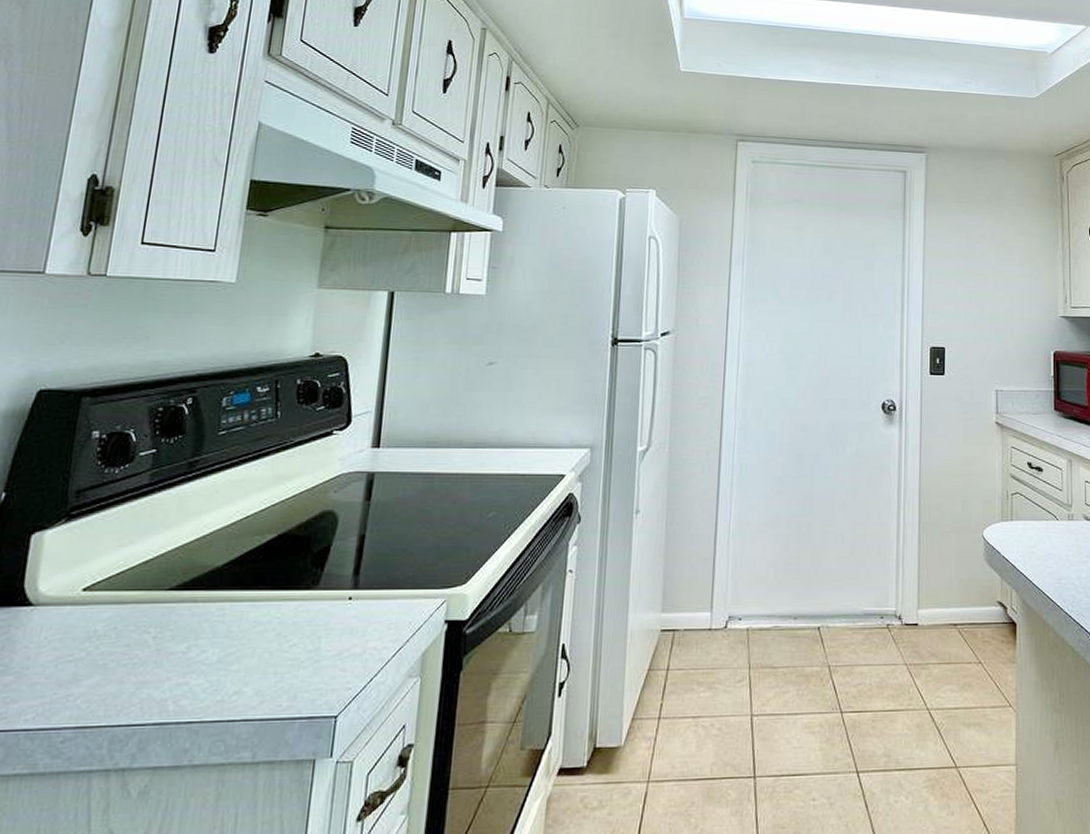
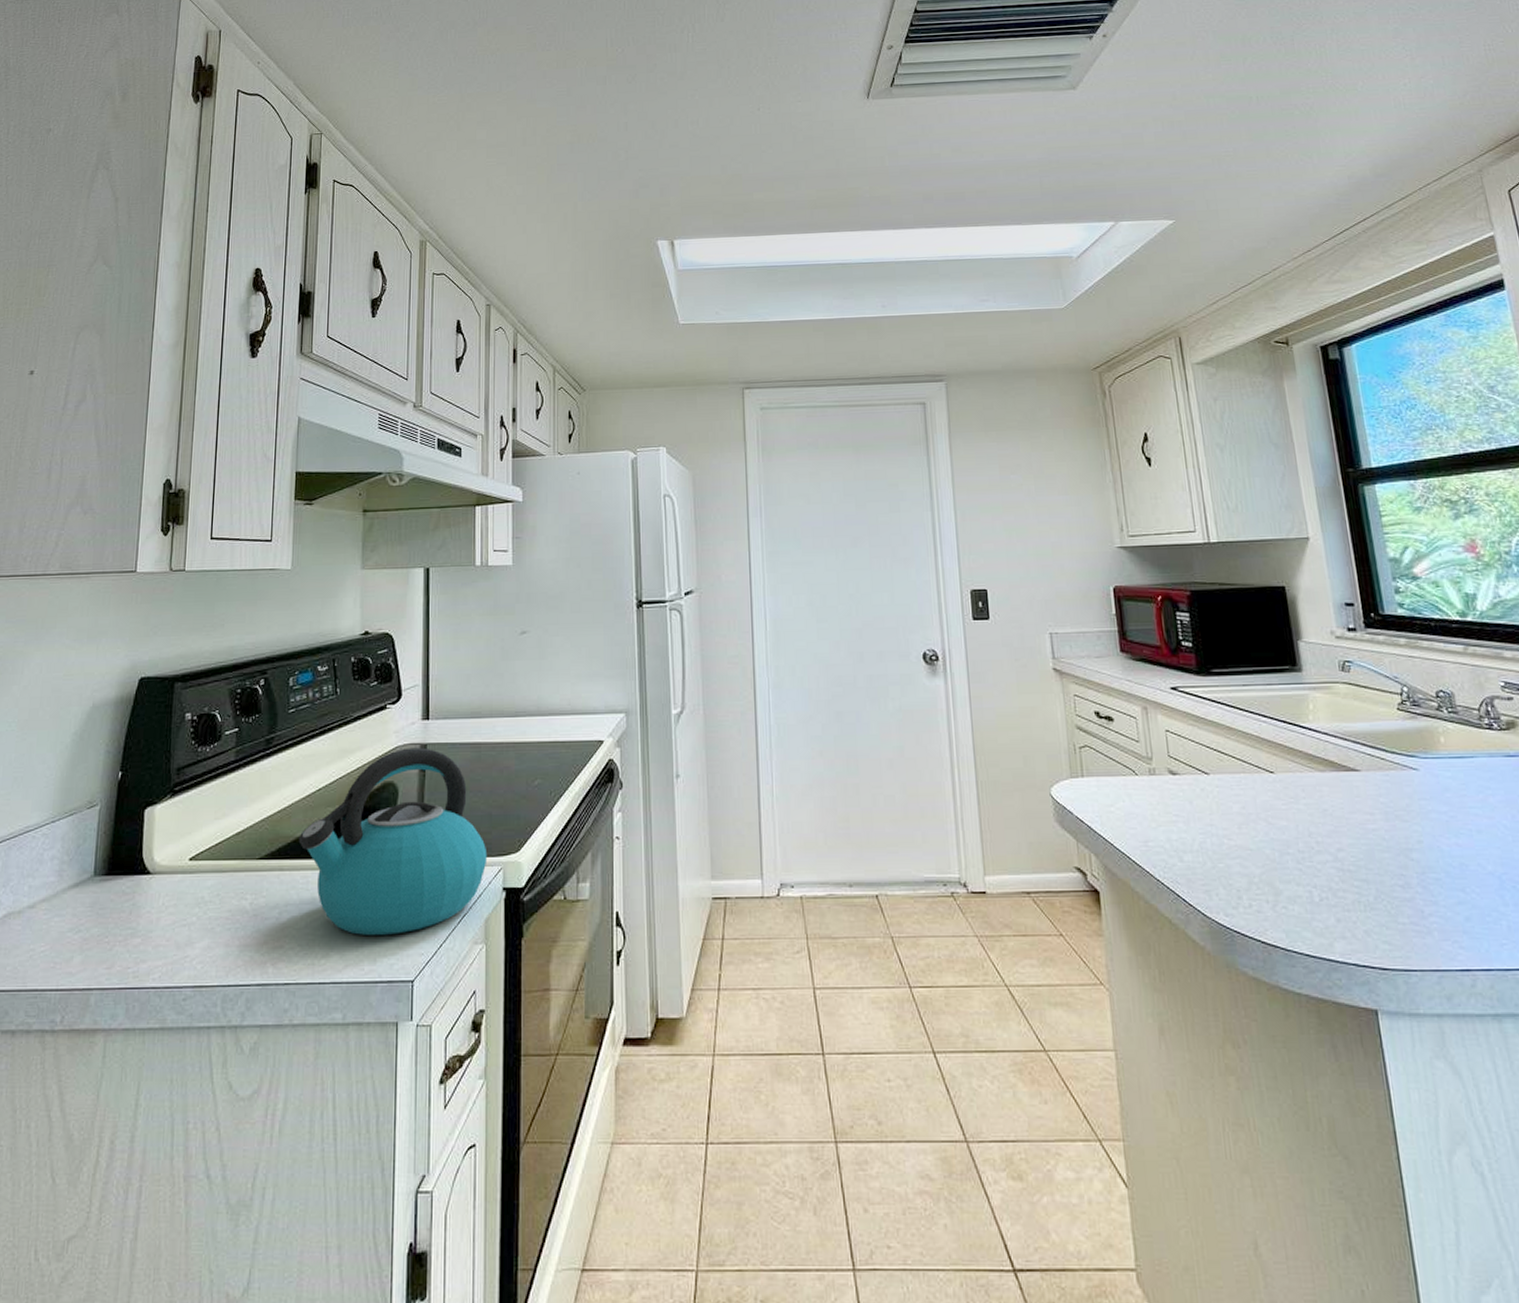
kettle: none [217,476,432,670] -> present [298,747,488,935]

